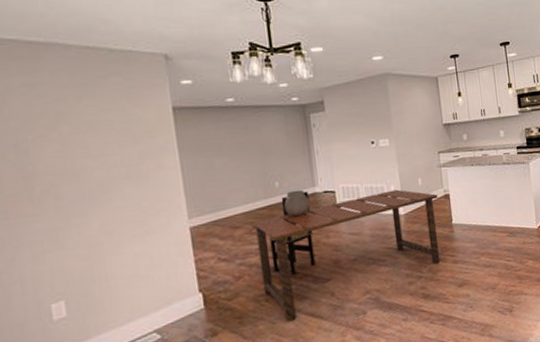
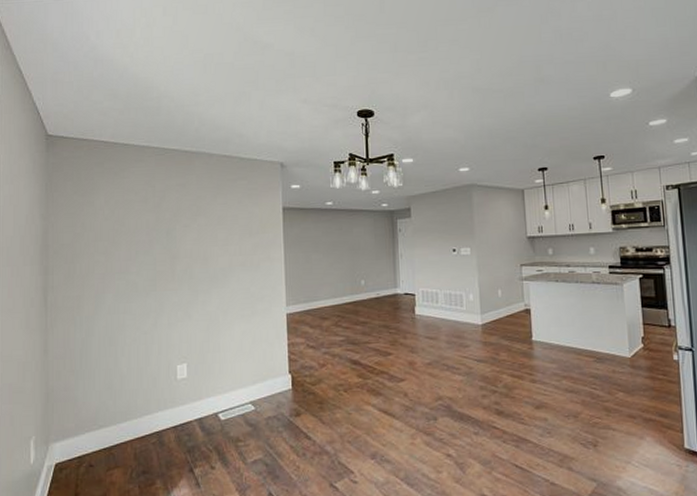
dining table: present [250,189,440,321] -> none [337,298,518,414]
dining chair: present [269,191,316,276] -> none [352,292,392,371]
ceramic pot: present [284,189,310,217] -> none [368,289,391,315]

